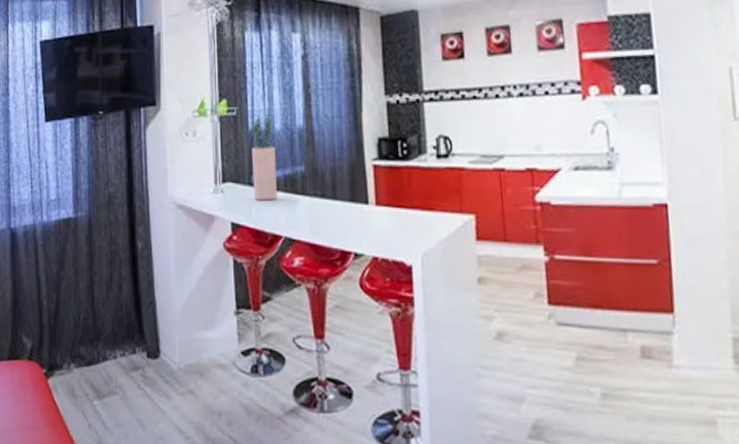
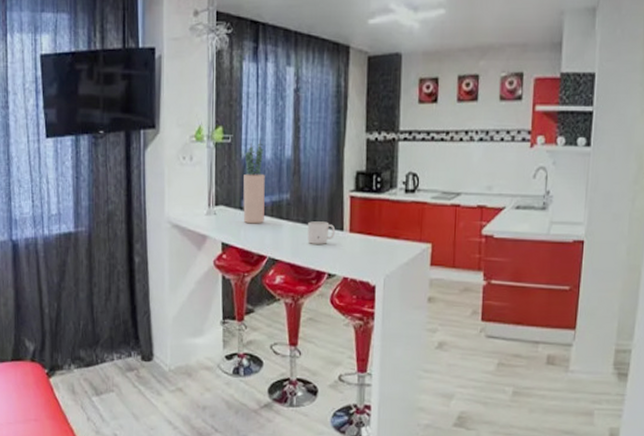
mug: none [327,195,360,220] -> present [308,221,336,244]

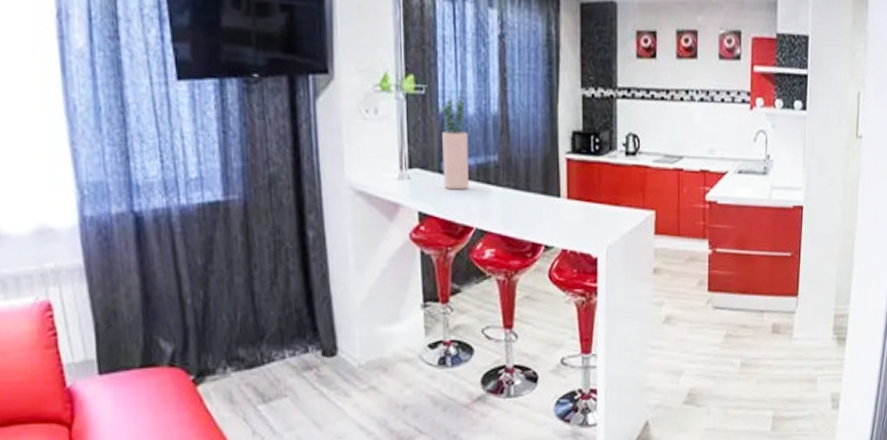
mug: present [308,221,336,244] -> none [520,187,552,213]

